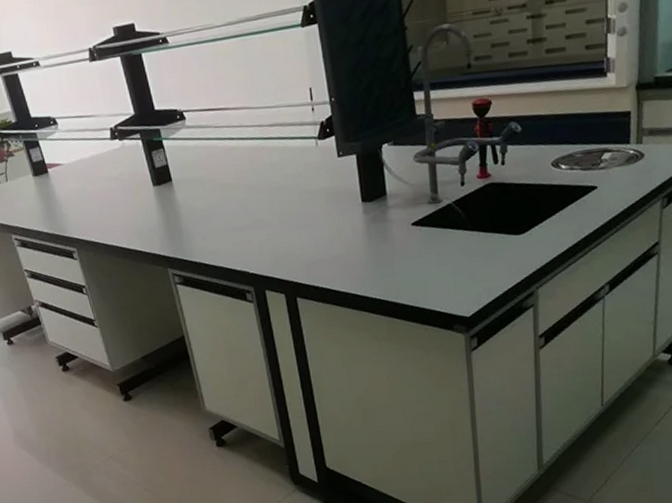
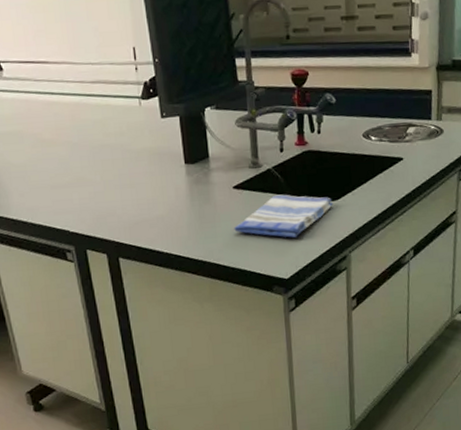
dish towel: none [412,229,519,275] -> present [234,194,334,238]

